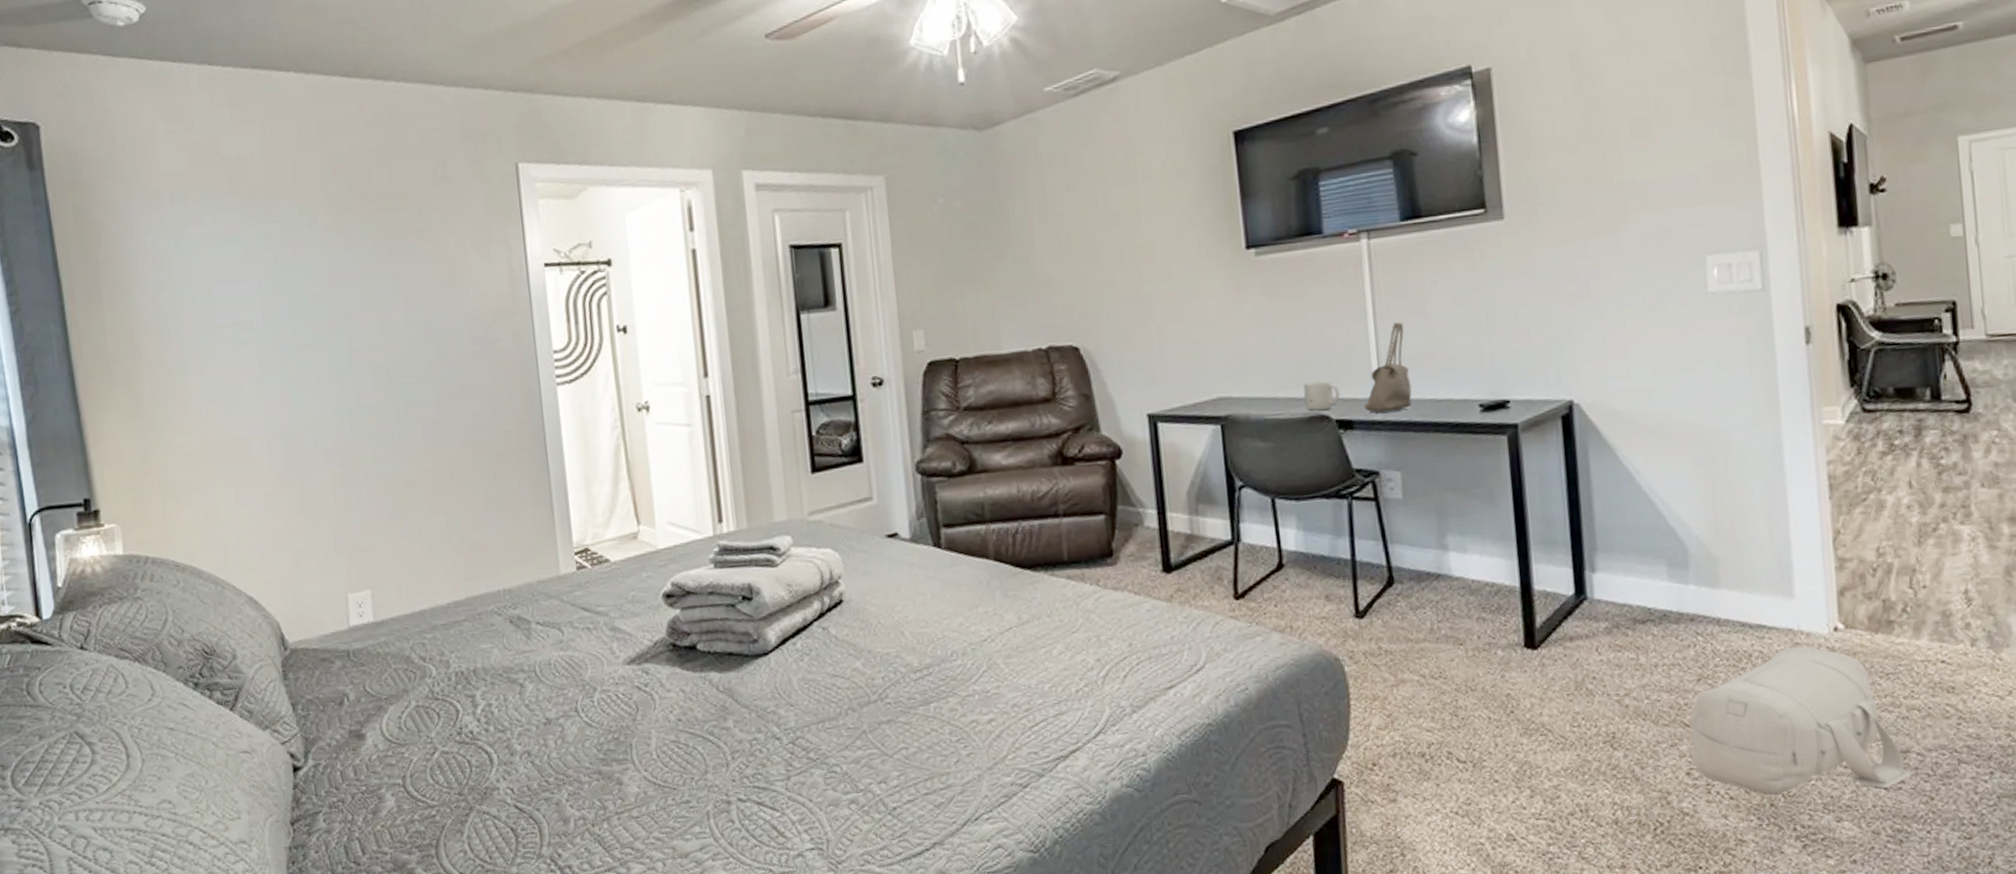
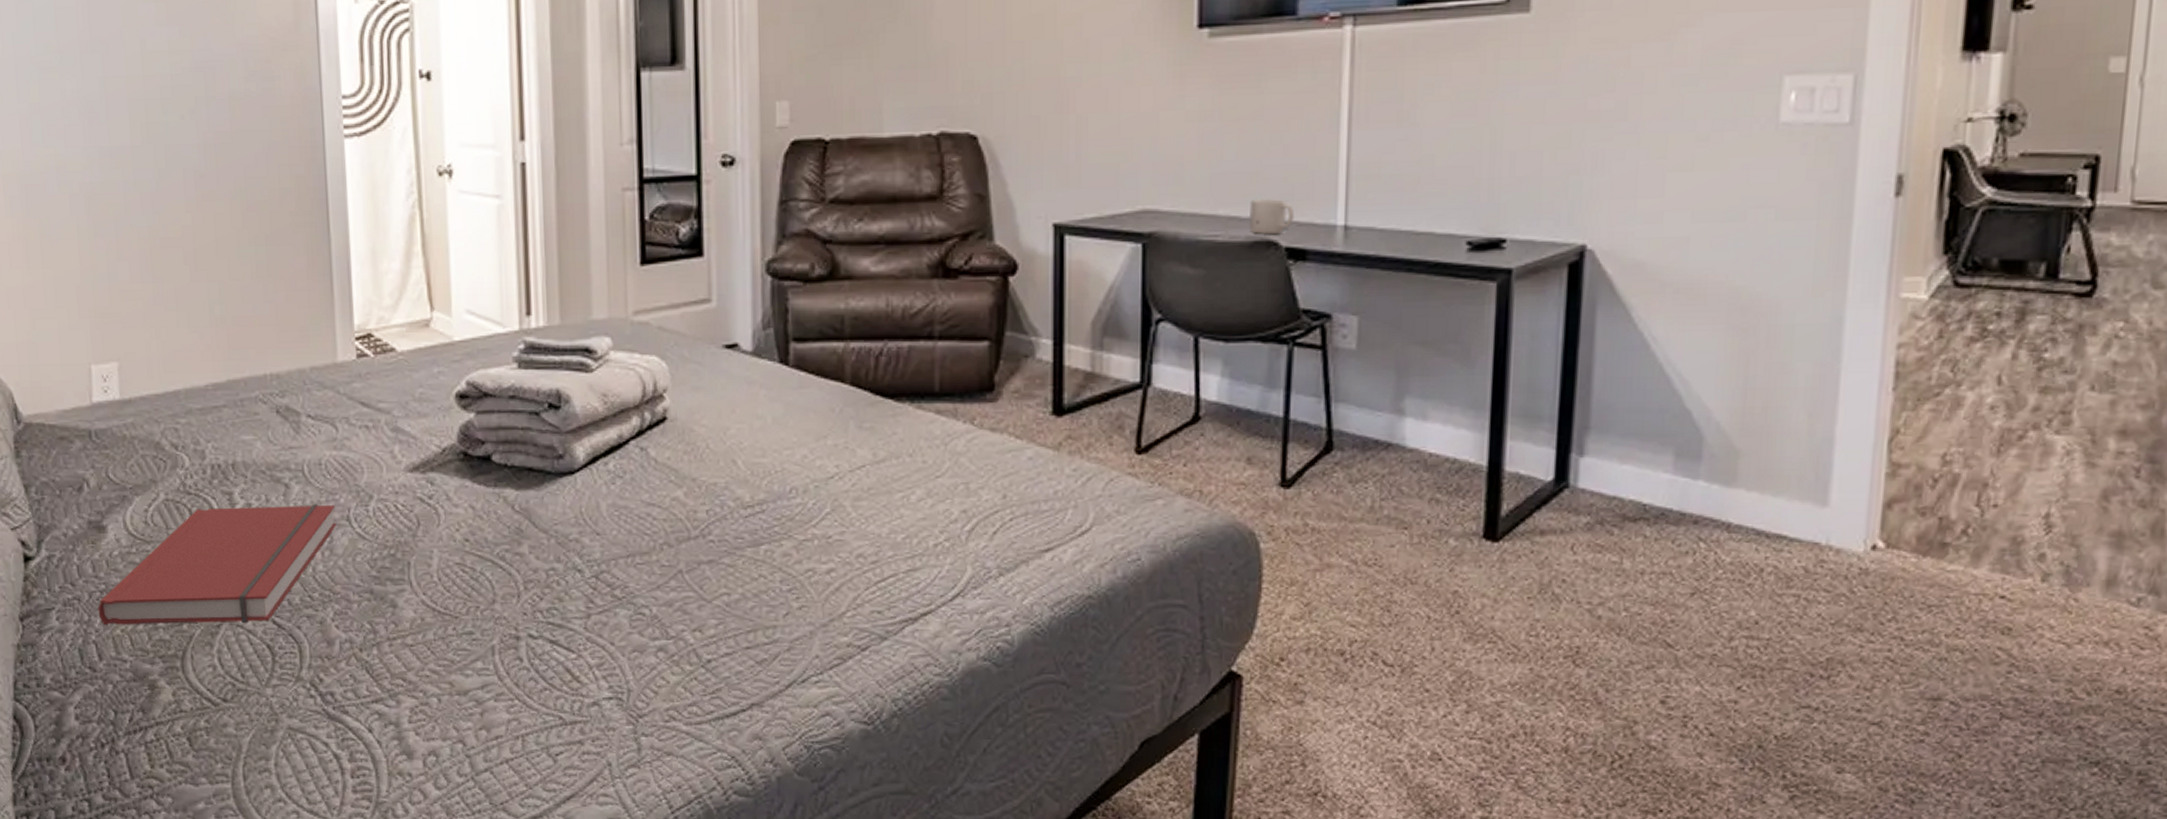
book: none [360,698,567,822] -> present [97,504,337,625]
handbag: present [1364,322,1412,412] -> none [1323,133,1385,243]
duffel bag: present [1691,646,1911,795] -> none [1669,564,1938,740]

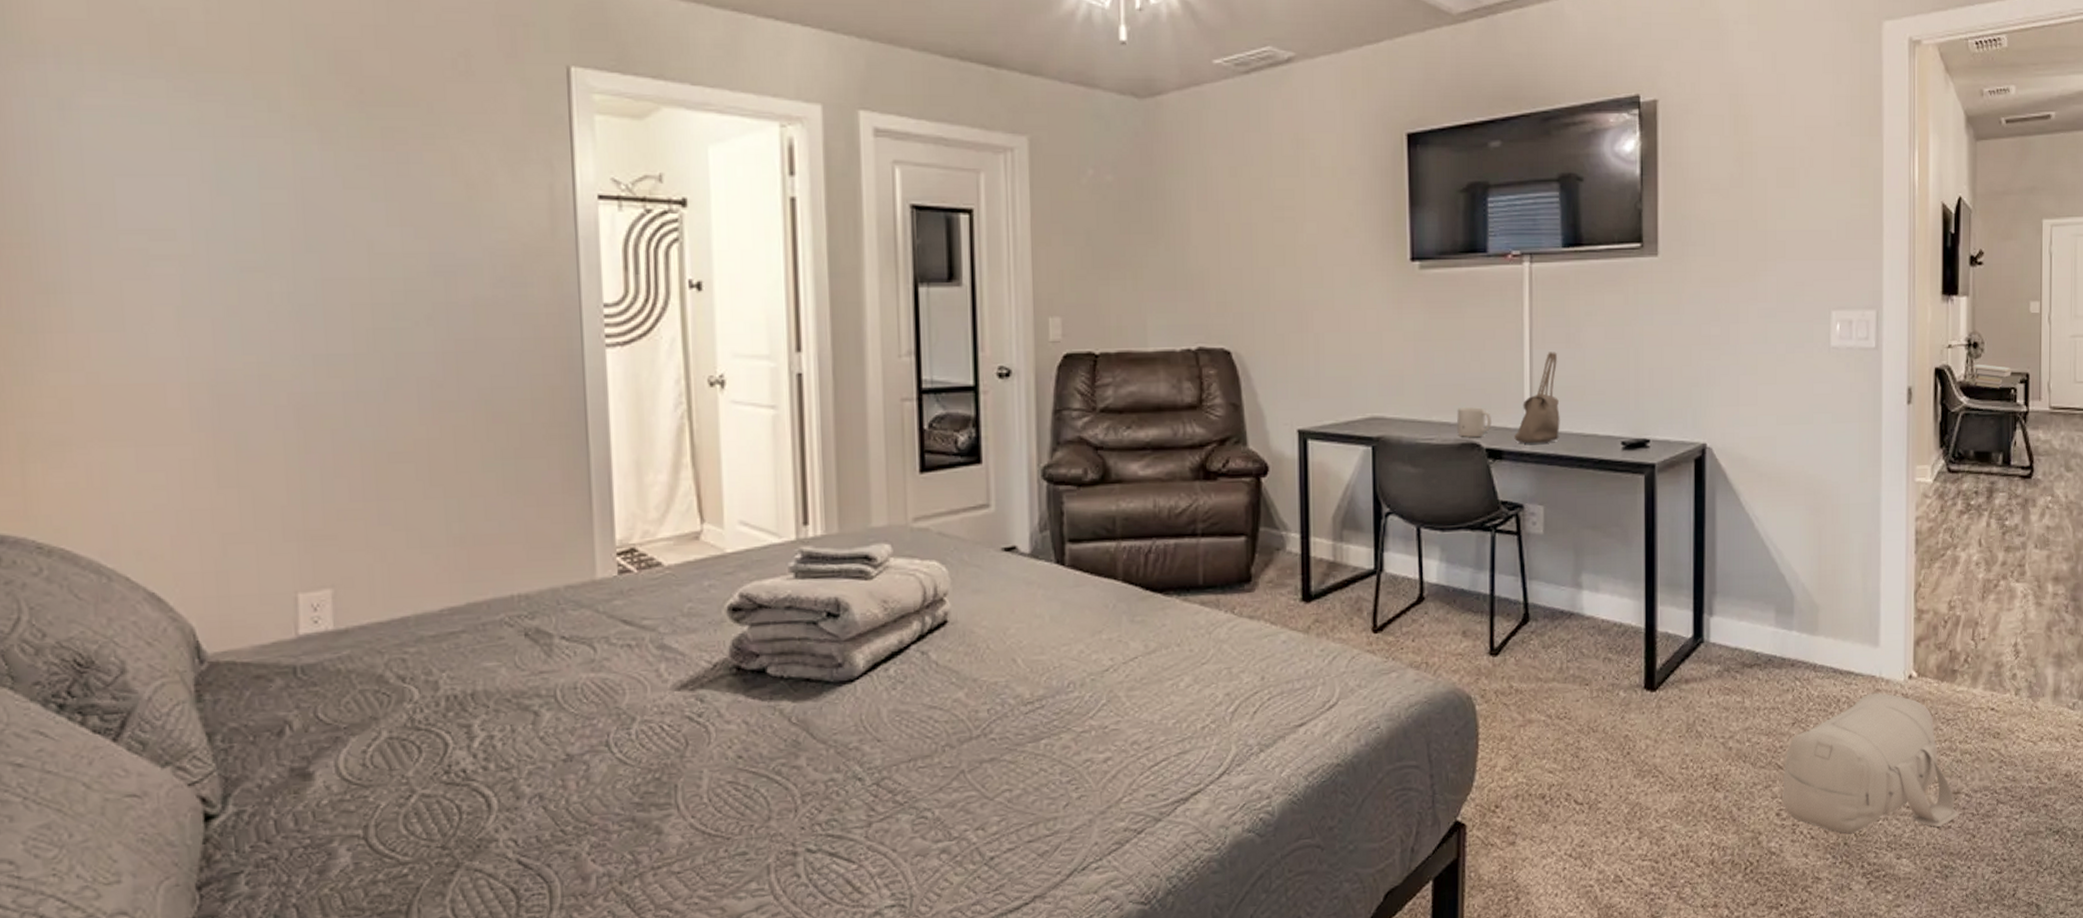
book: present [97,504,337,625] -> none [300,730,594,885]
handbag: none [1323,133,1385,243] -> present [1514,352,1560,444]
duffel bag: none [1669,564,1938,740] -> present [1781,692,1959,834]
books: none [2005,143,2072,177] -> present [1972,364,2012,389]

